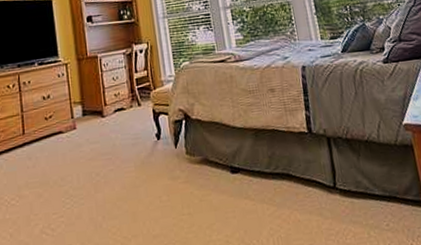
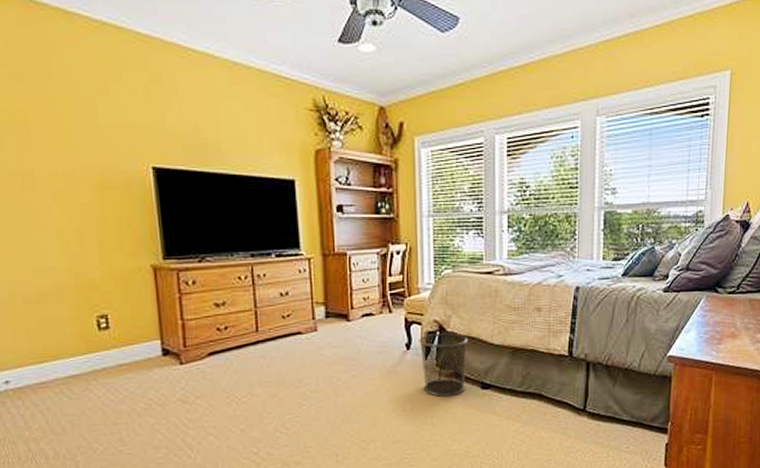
waste bin: none [168,119,217,185] -> present [419,332,469,397]

